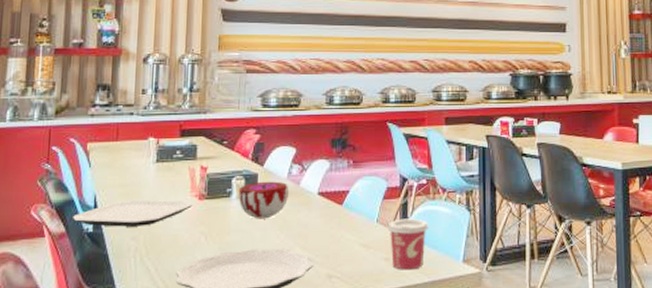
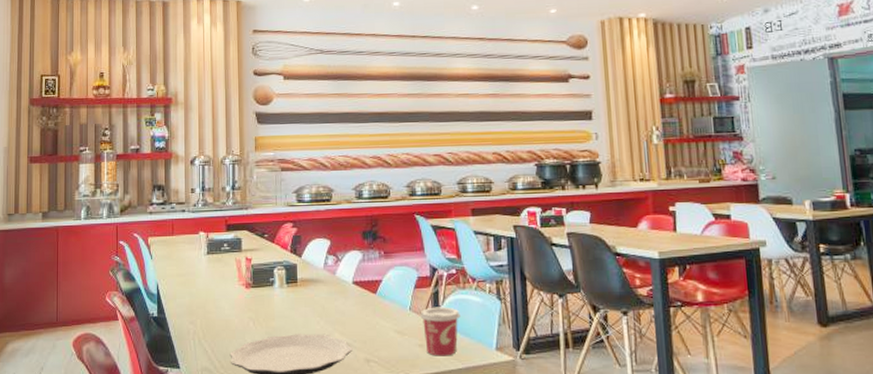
plate: present [73,199,193,227] -> none [140,287,241,312]
decorative bowl: present [238,181,288,219] -> none [280,271,325,306]

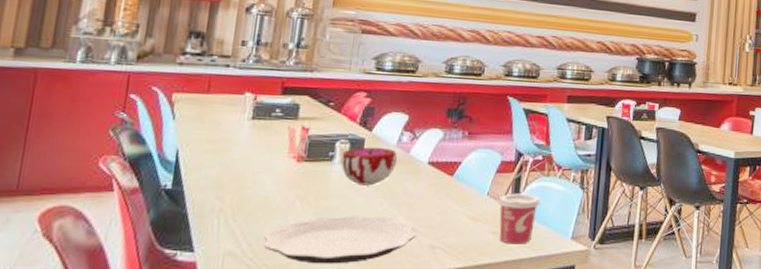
decorative bowl: none [280,271,325,306] -> present [341,147,397,186]

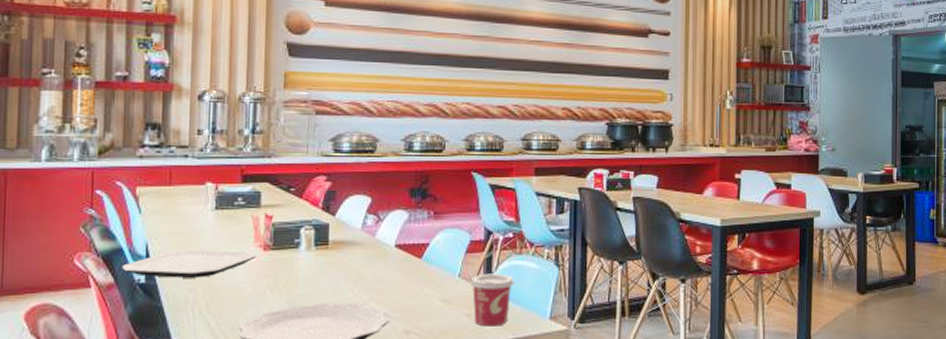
plate: none [149,157,290,186] -> present [122,249,257,278]
decorative bowl: present [341,147,397,186] -> none [307,232,363,272]

